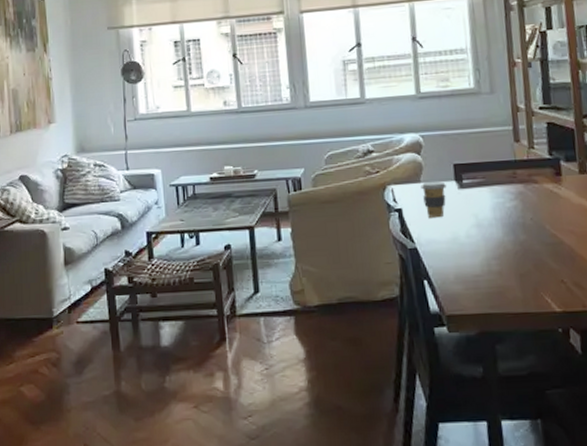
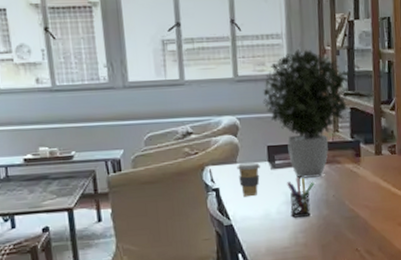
potted plant: none [447,62,546,199] -> present [262,49,351,178]
pen holder: none [477,198,509,243] -> present [287,177,315,218]

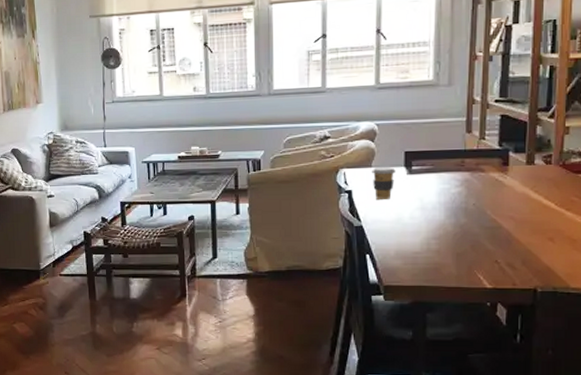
potted plant: present [262,49,351,178] -> none [403,55,504,185]
pen holder: present [287,177,315,218] -> none [423,184,453,225]

